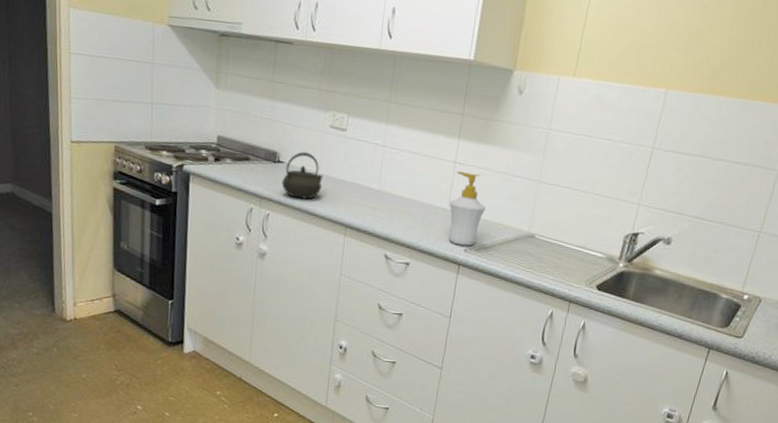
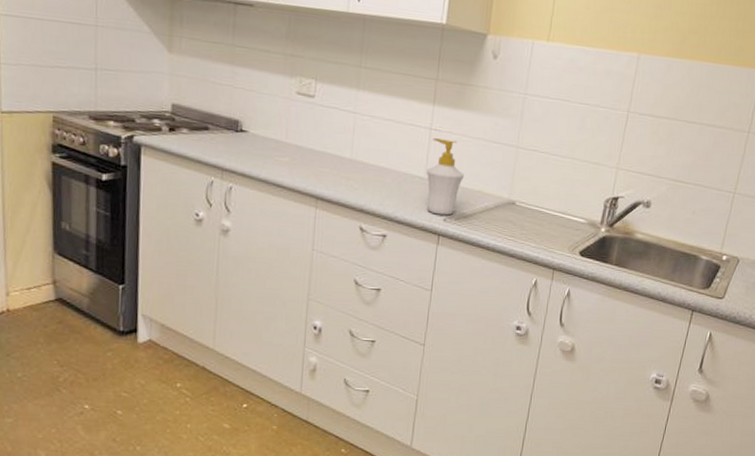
kettle: present [281,152,324,200] -> none [245,120,291,171]

